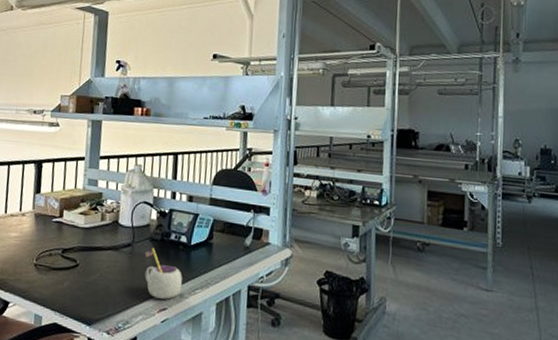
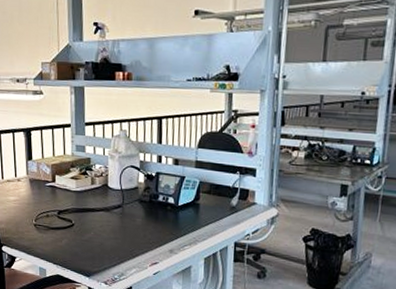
mug: present [144,247,182,300] -> none [134,208,171,255]

